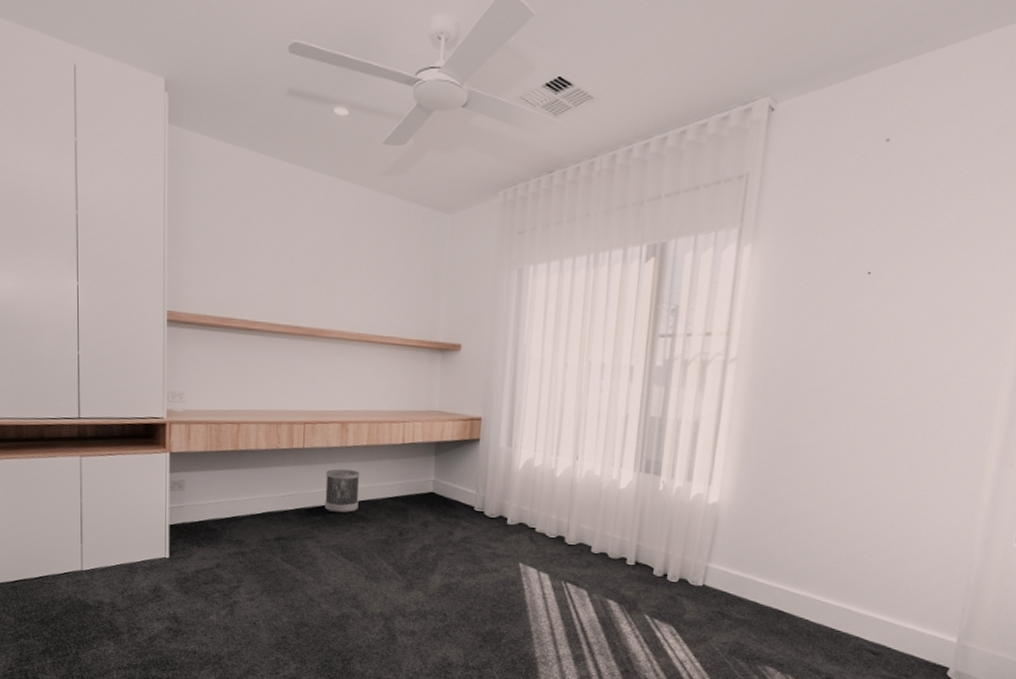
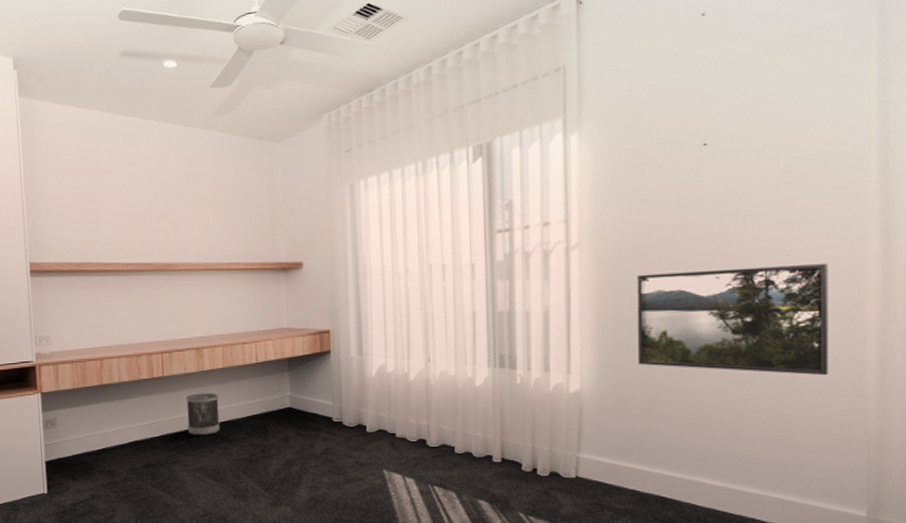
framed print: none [775,395,962,510] -> present [636,262,828,376]

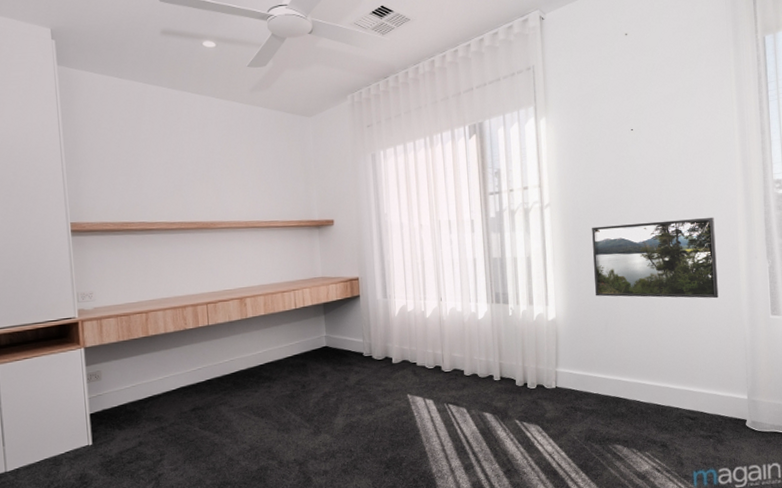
wastebasket: present [186,393,220,435] -> none [231,337,264,377]

